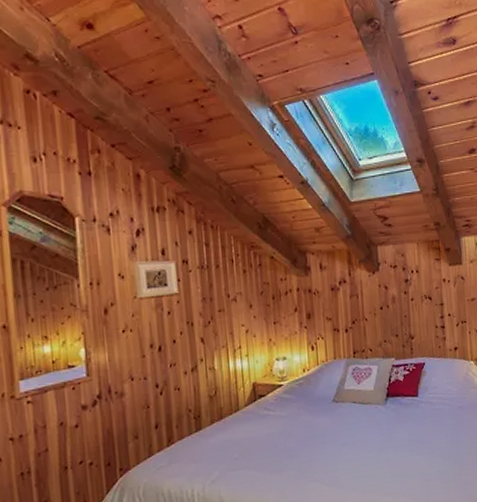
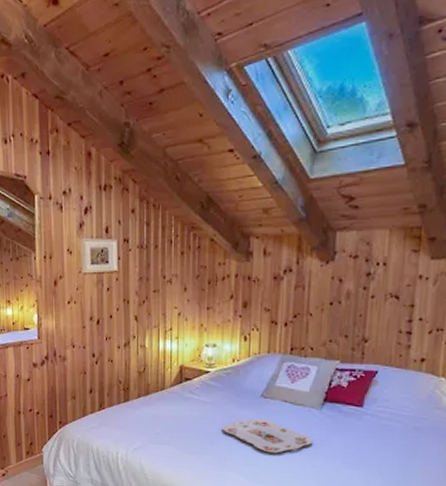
serving tray: none [301,422,383,456] -> present [223,418,313,453]

